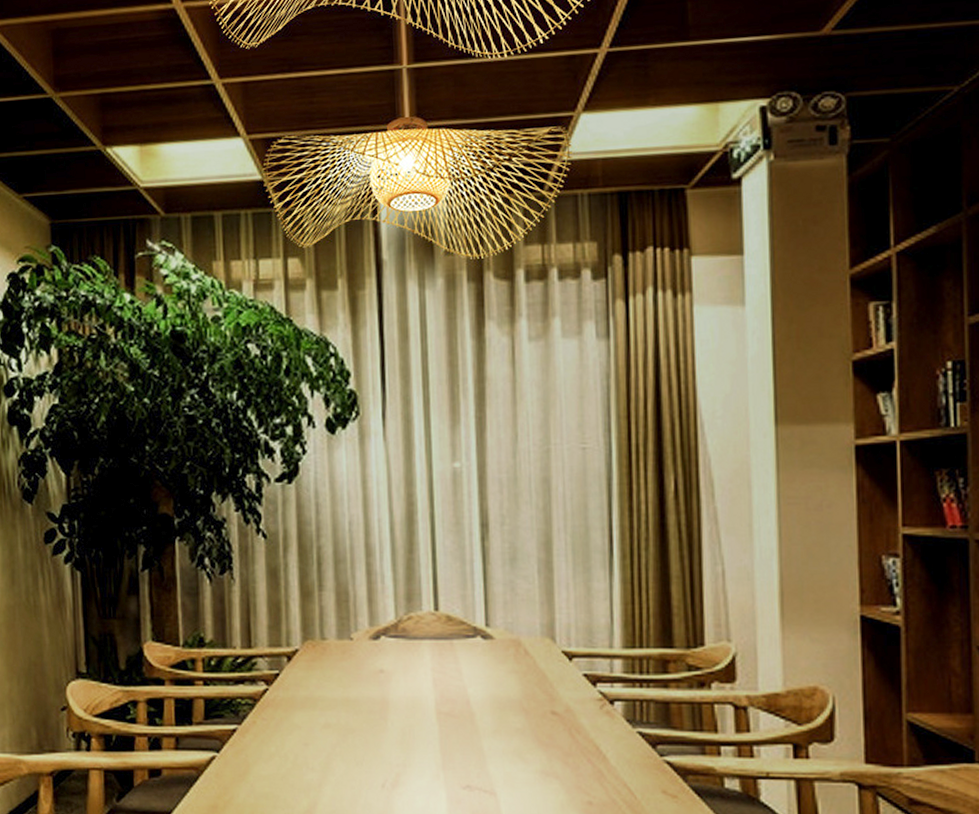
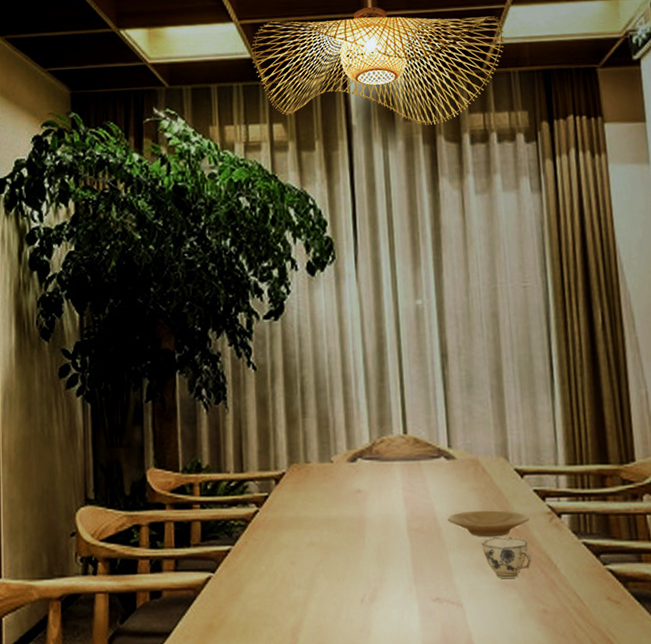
saucer: none [482,695,577,724] -> present [447,510,530,537]
teacup: none [520,724,578,768] -> present [482,537,532,579]

